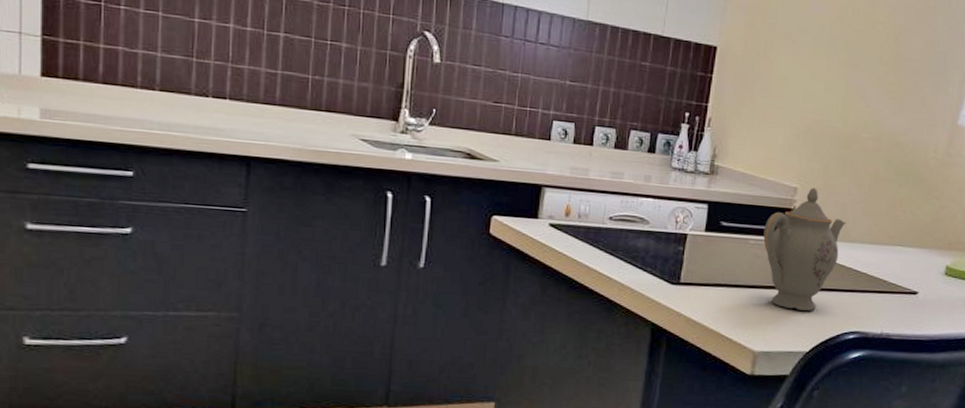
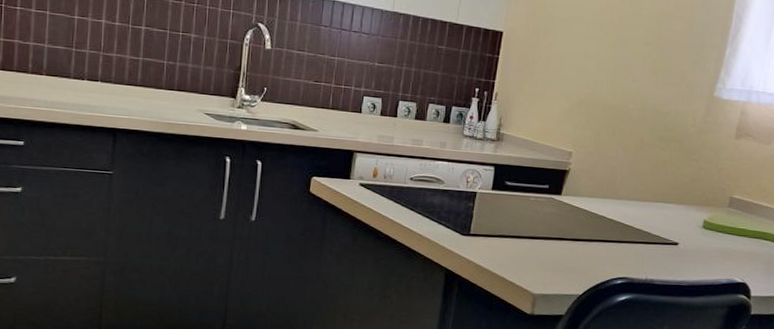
teapot: present [763,187,847,311] -> none [542,151,615,259]

